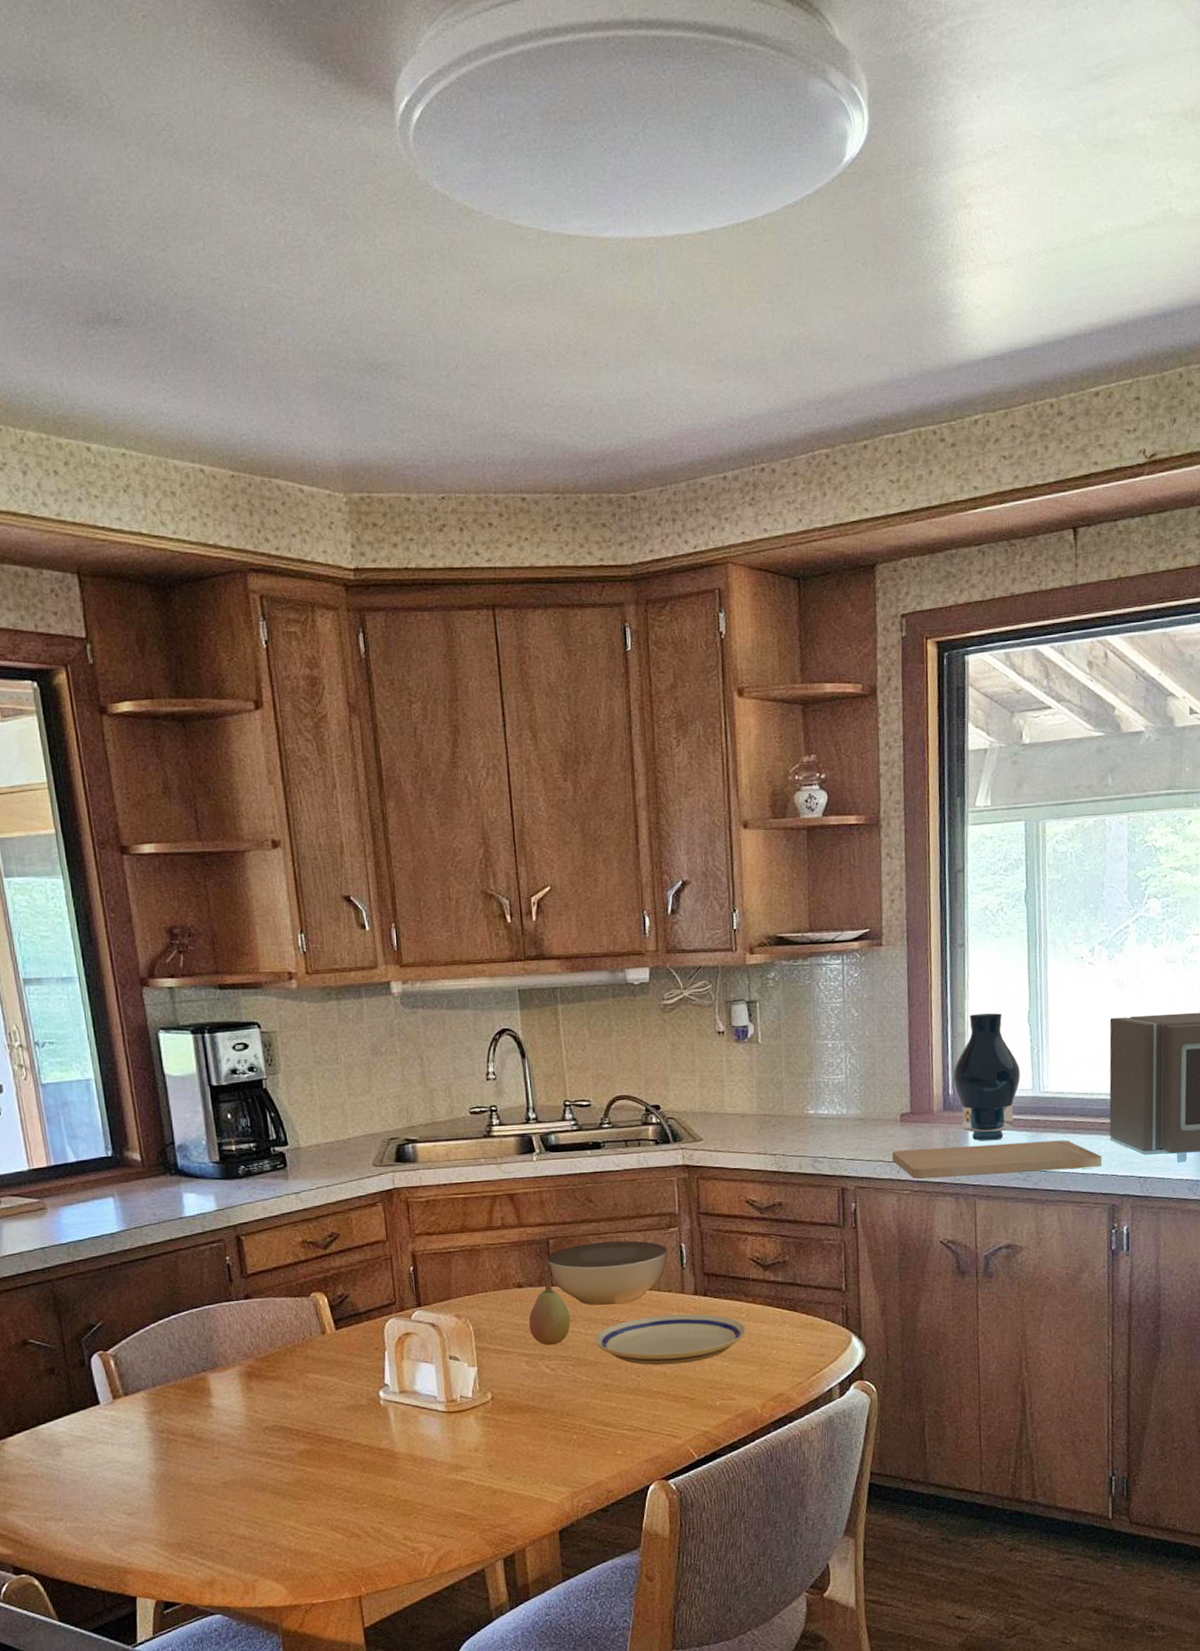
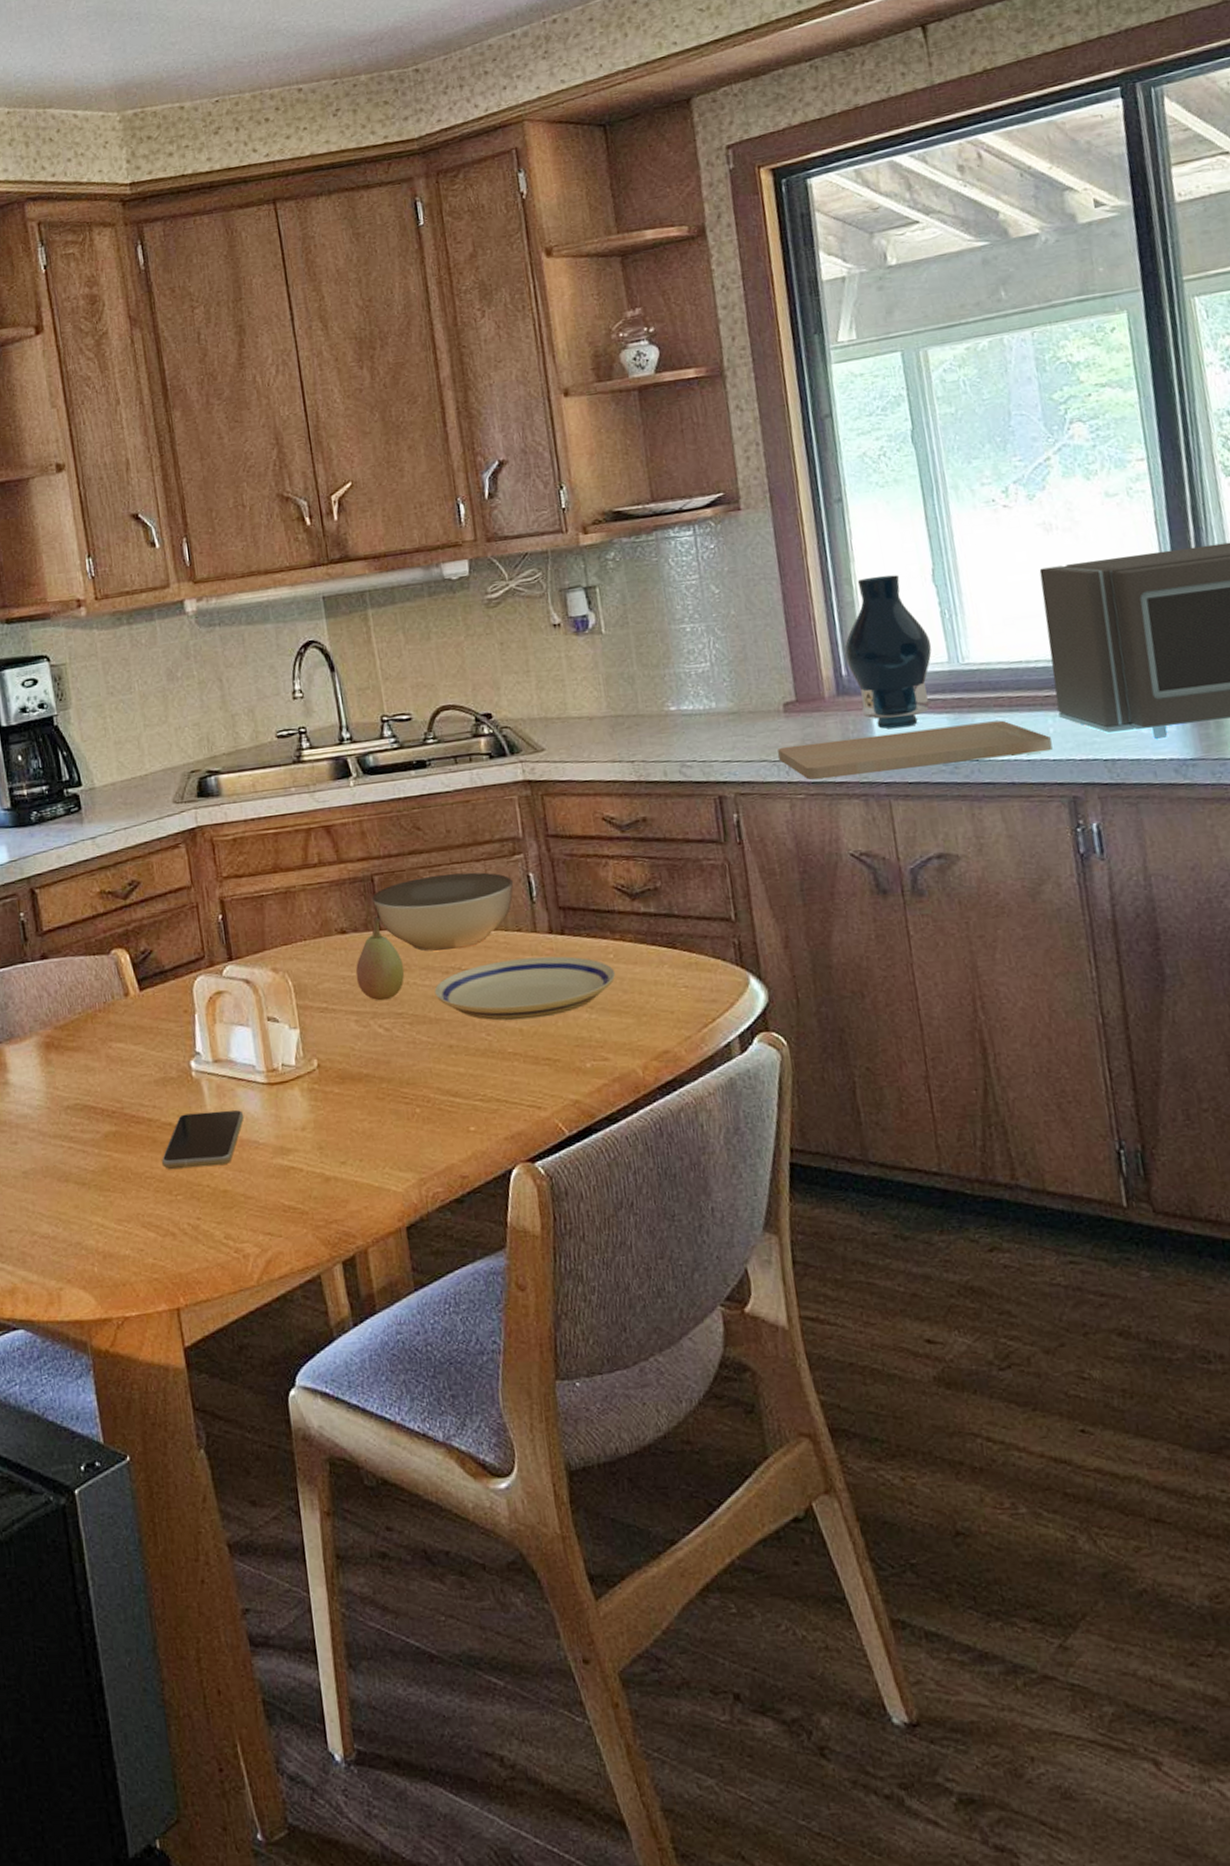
mobile phone: none [350,1433,425,1483] -> present [162,1110,244,1170]

